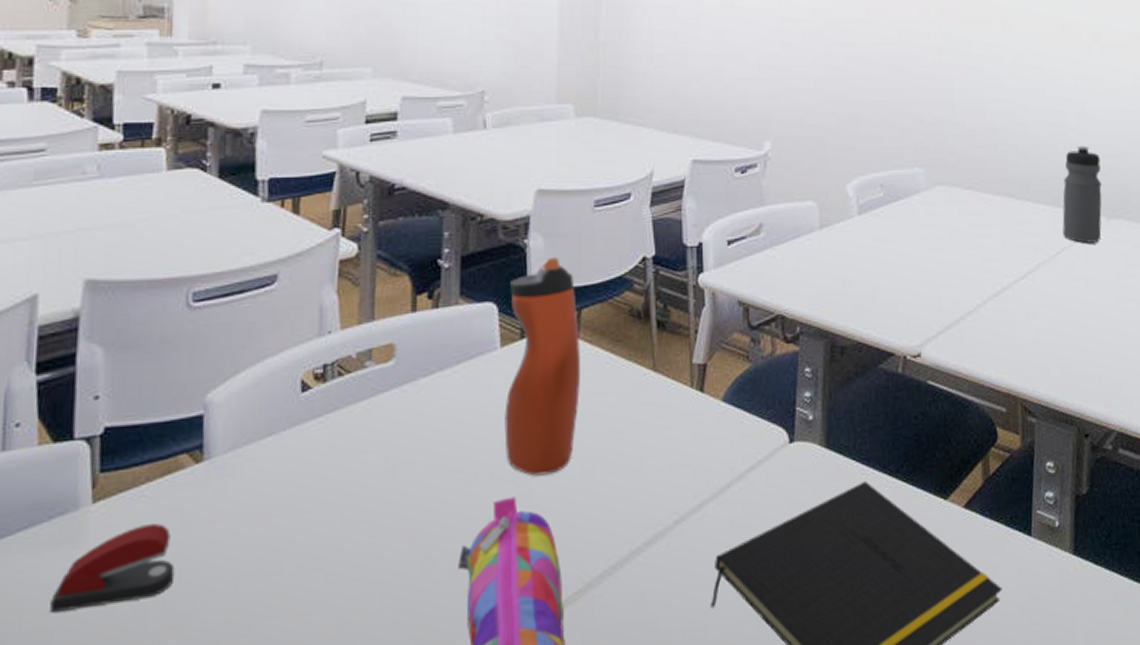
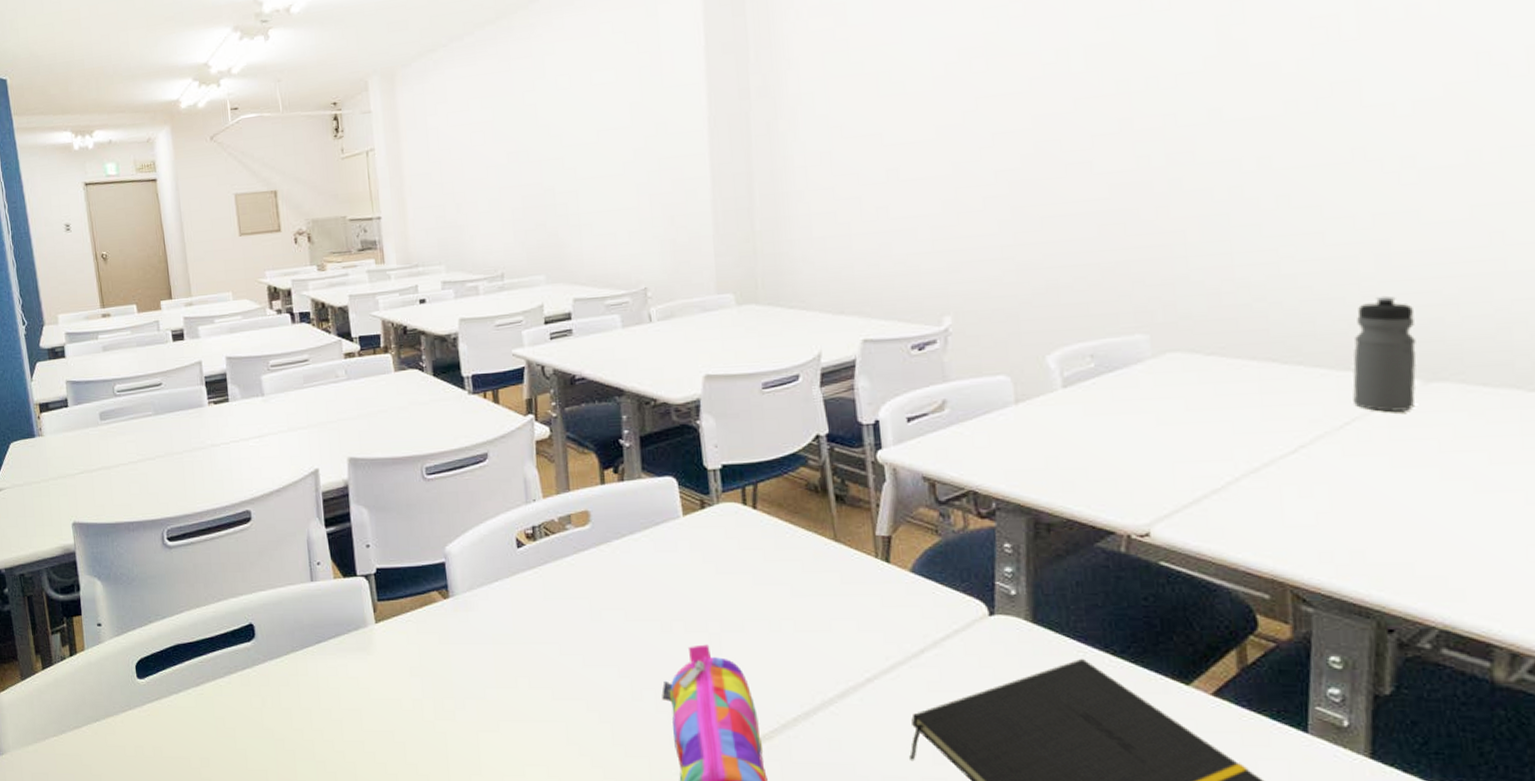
stapler: present [50,523,175,614] -> none [357,642,440,699]
water bottle: present [504,256,580,476] -> none [687,435,762,628]

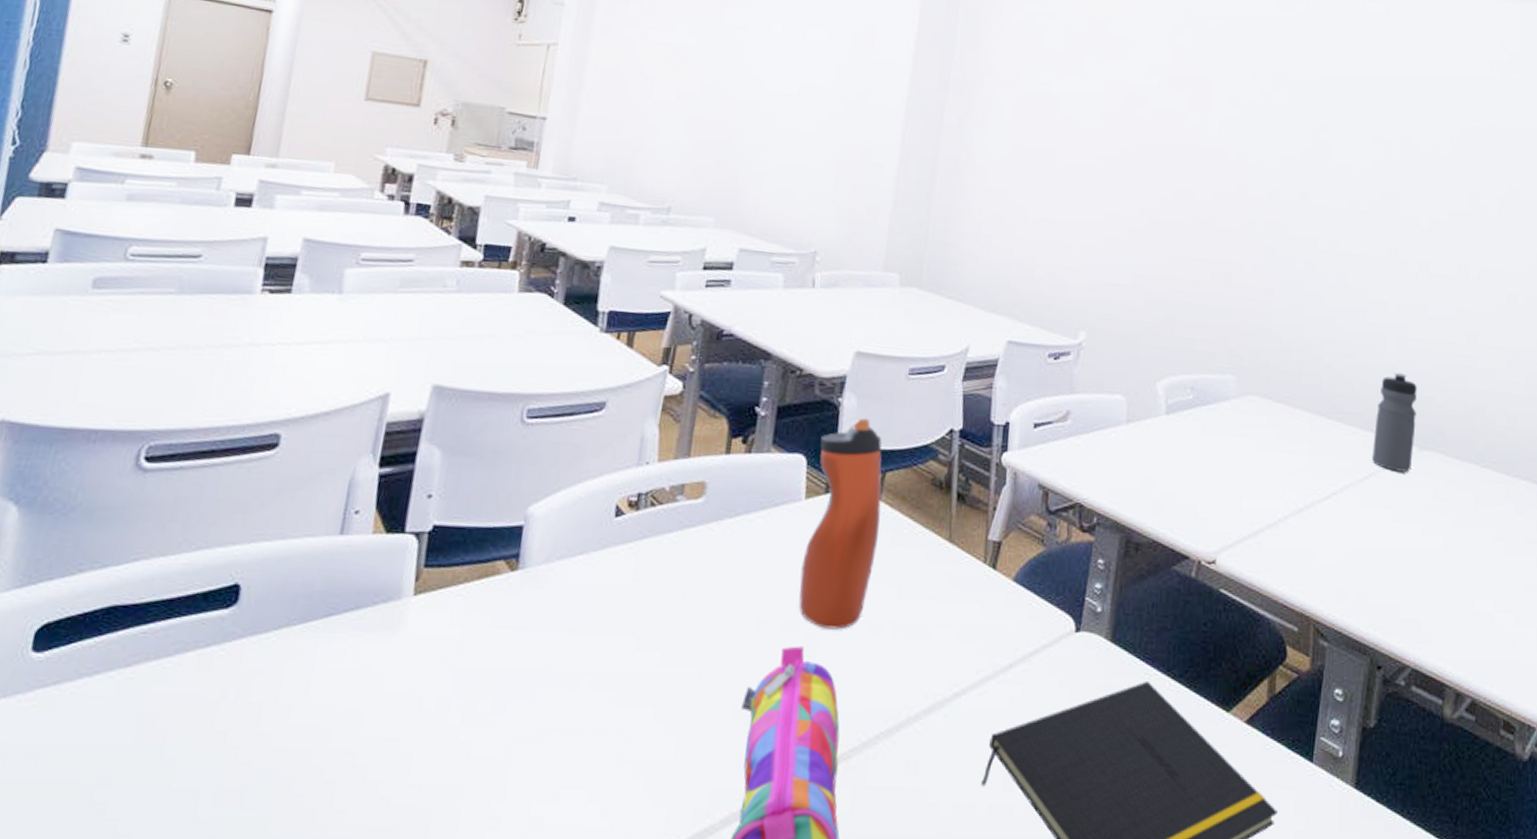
water bottle: none [687,435,762,628] -> present [799,418,882,630]

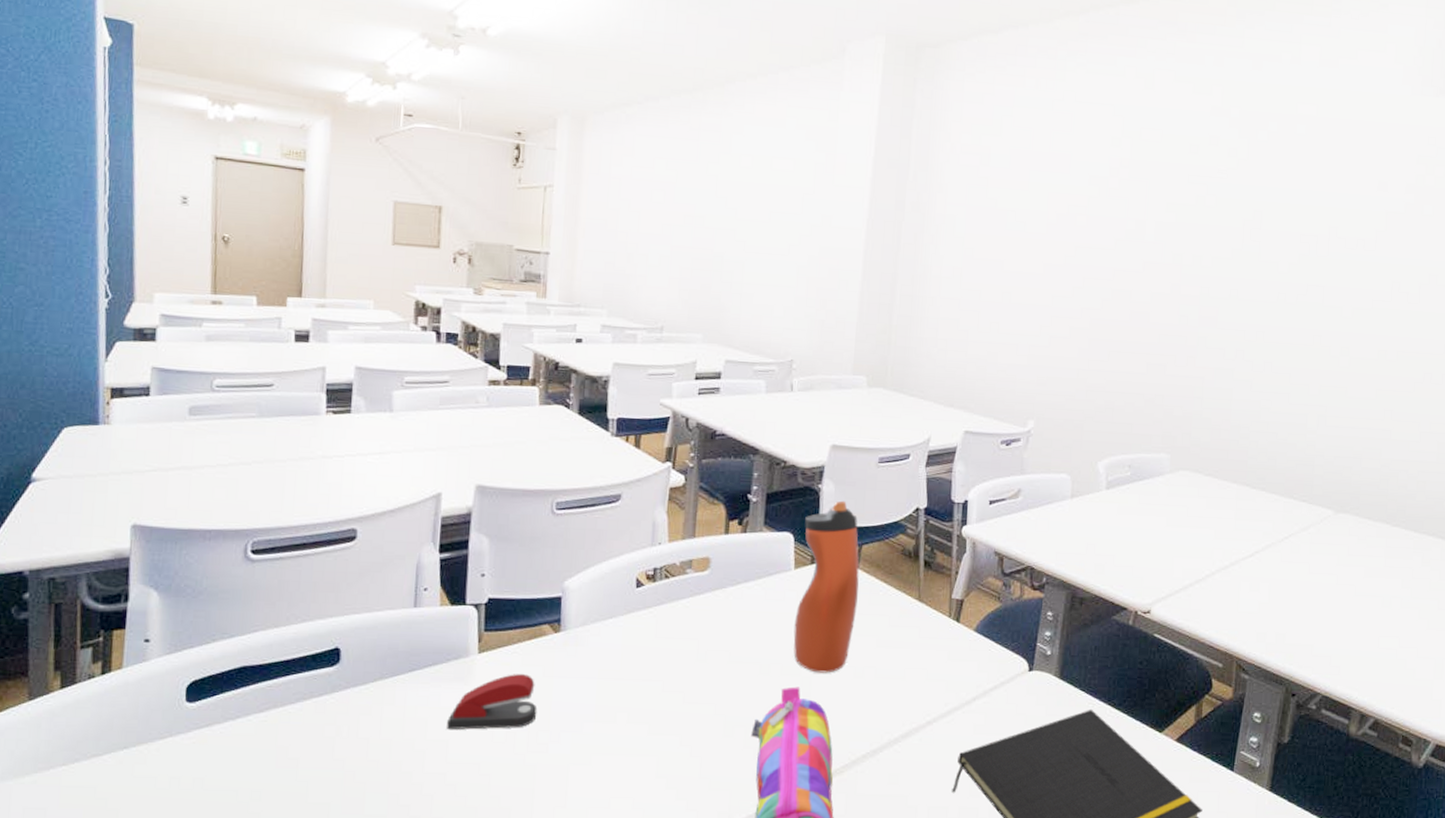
stapler: none [363,622,481,695] -> present [447,674,538,730]
water bottle: present [1372,372,1417,472] -> none [1292,446,1335,532]

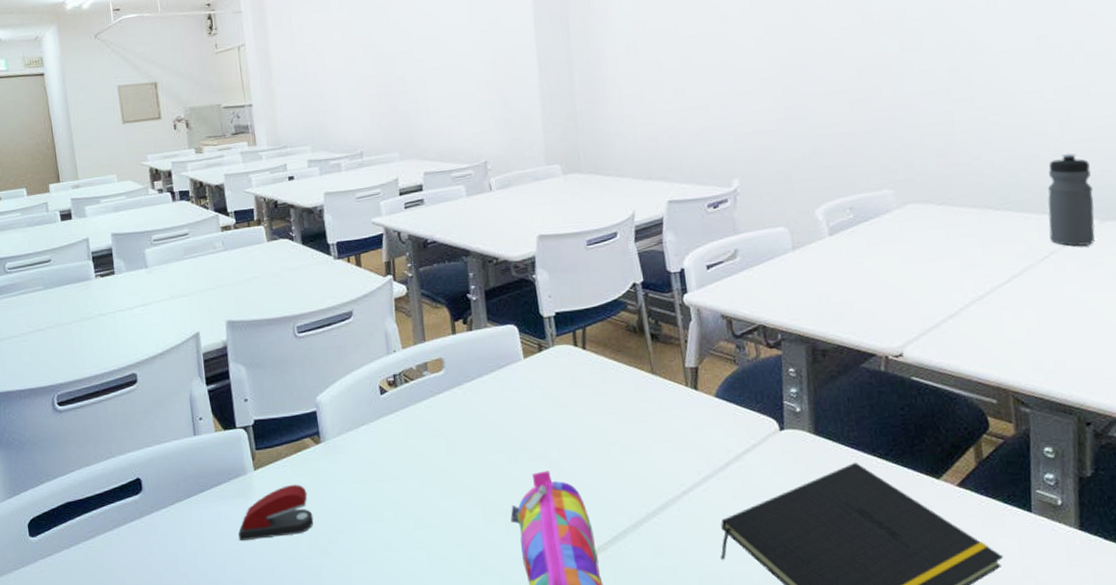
water bottle: present [793,500,859,673] -> none [525,287,592,455]
water bottle: none [1292,446,1335,532] -> present [1048,153,1095,246]

